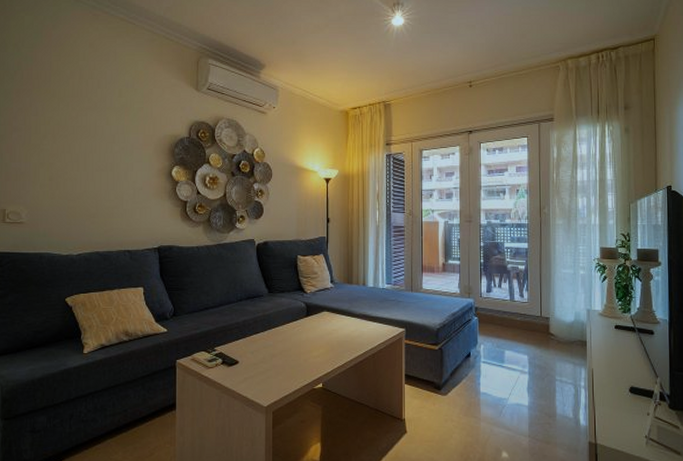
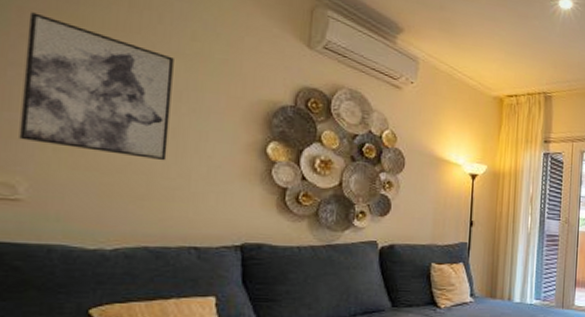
wall art: none [21,92,109,188] -> present [19,12,174,161]

